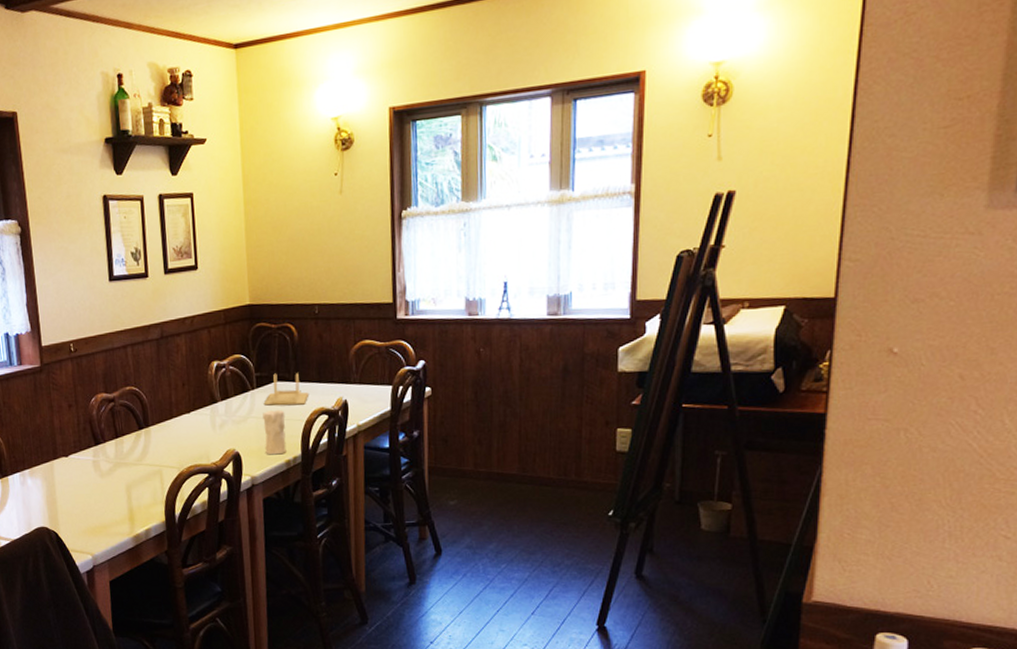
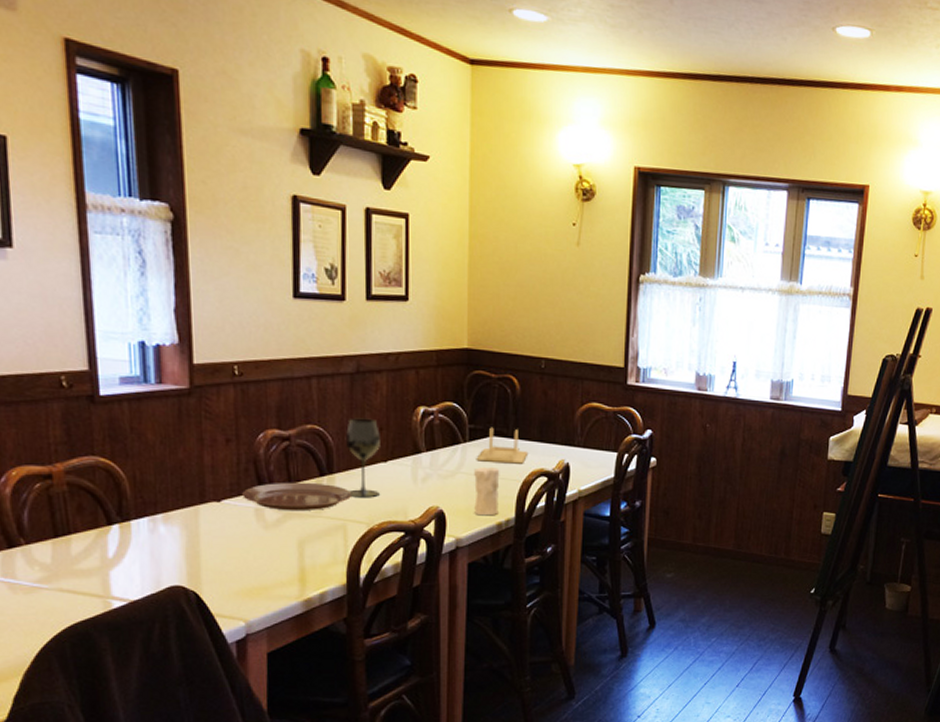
plate: none [83,435,165,461] -> present [242,482,352,510]
wineglass: none [155,376,186,446] -> present [345,418,380,498]

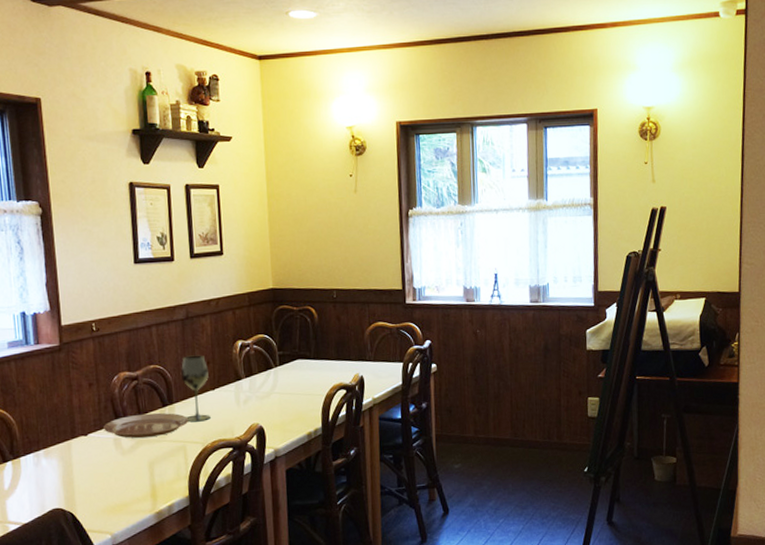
candle: present [474,467,500,516] -> none [285,386,308,428]
napkin holder: present [476,427,529,464] -> none [286,351,329,382]

